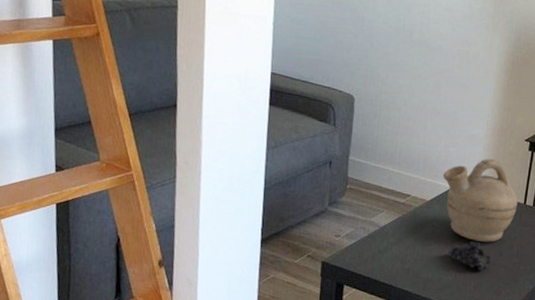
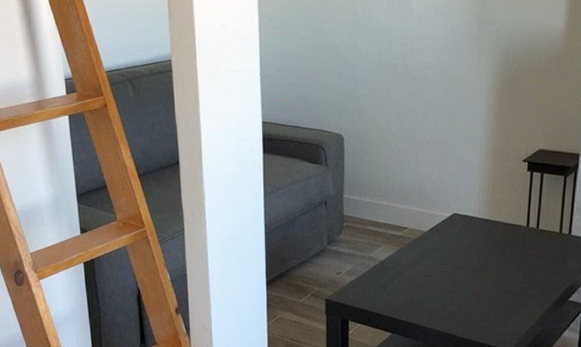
teapot: present [442,158,518,242] -> none [438,183,521,269]
fruit: present [447,241,493,271] -> none [450,268,498,298]

